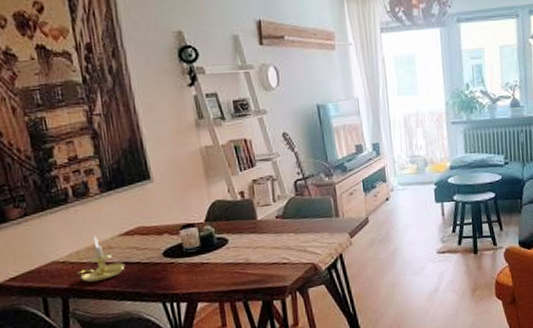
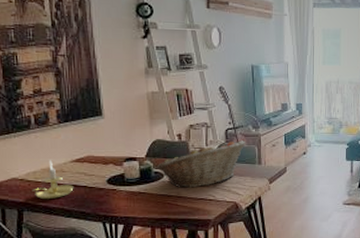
fruit basket: none [218,191,319,254] -> present [156,140,245,188]

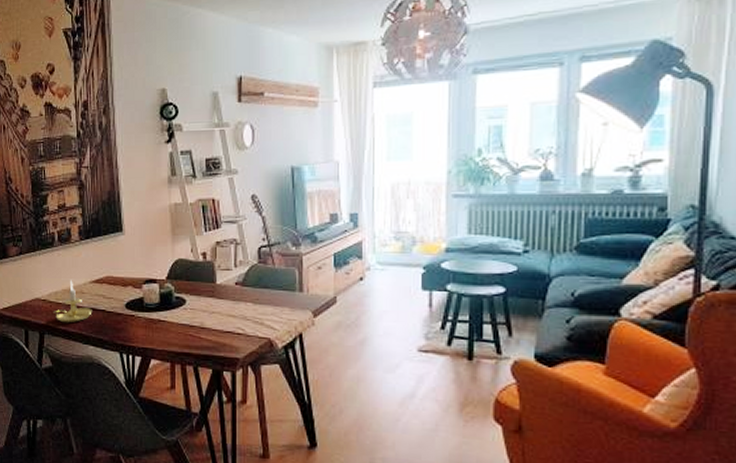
fruit basket: present [156,140,245,188] -> none [177,261,283,318]

